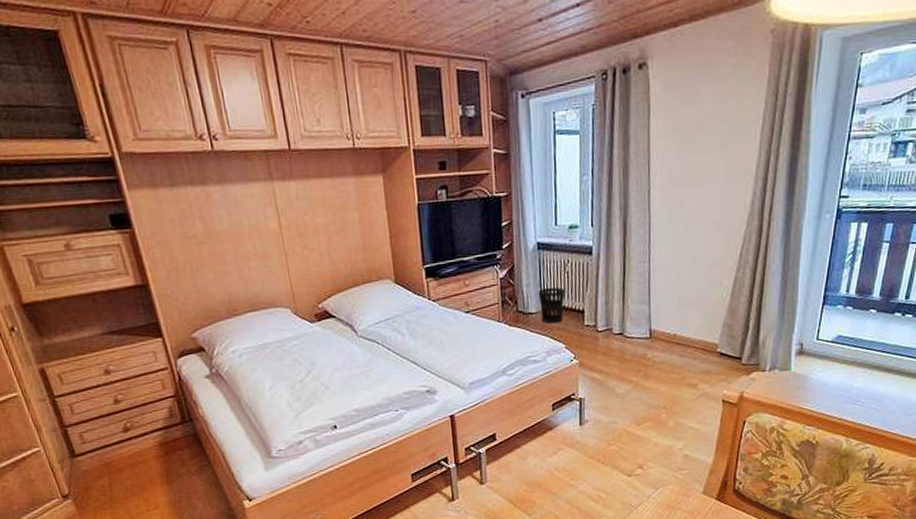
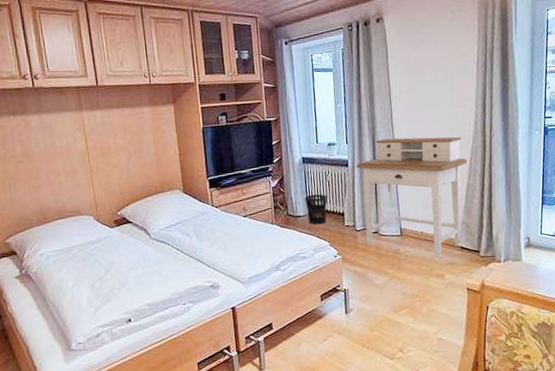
desk: none [601,219,738,366] -> present [356,136,468,259]

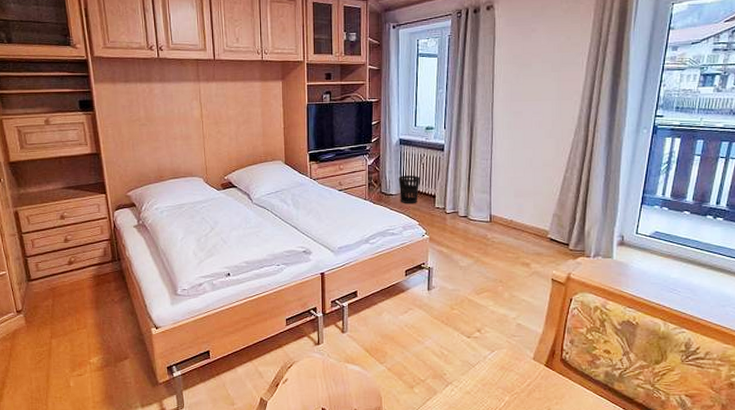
desk: present [356,136,468,259] -> none [452,126,567,248]

